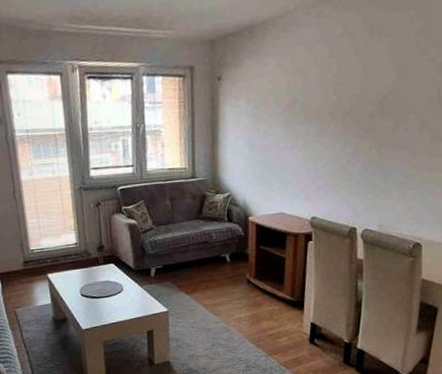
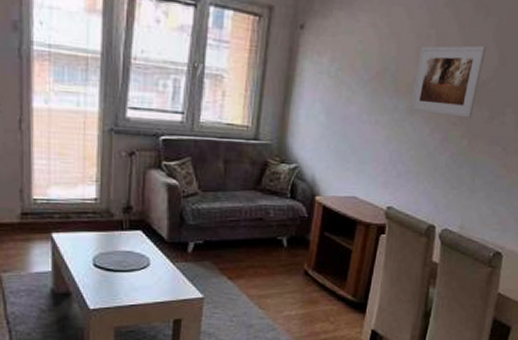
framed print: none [320,65,384,133] -> present [409,45,487,118]

